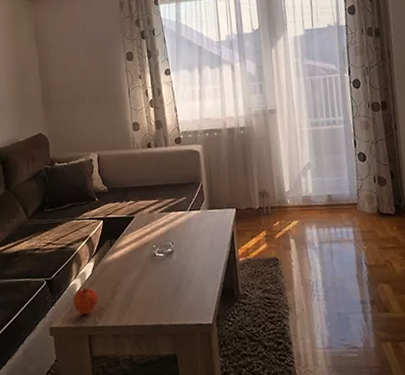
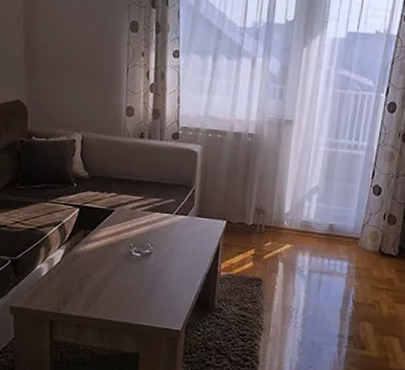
fruit: present [72,287,98,315] -> none [37,273,65,301]

